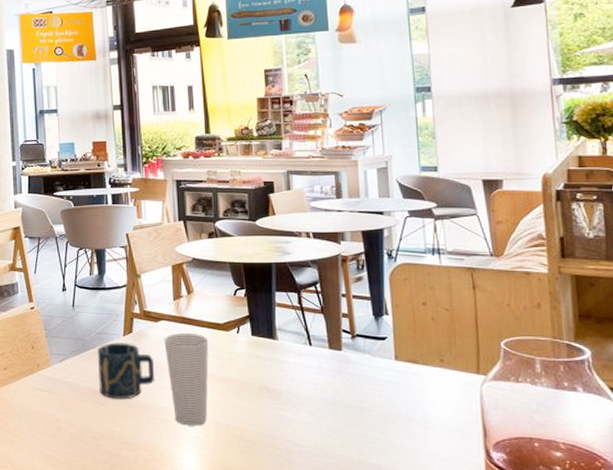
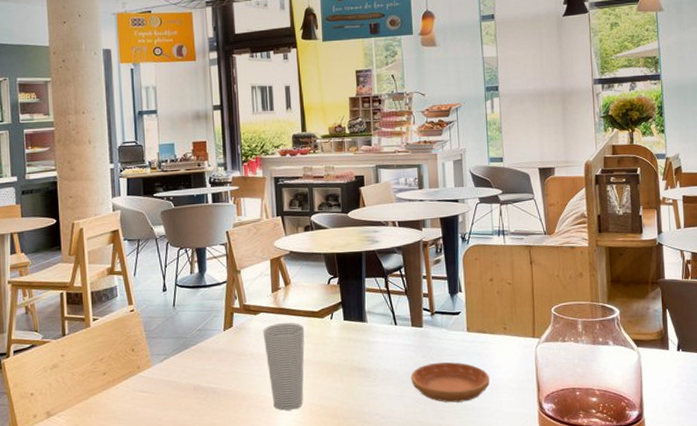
cup: present [97,342,155,399] -> none [197,337,255,393]
saucer: none [328,391,423,439] -> present [411,362,490,403]

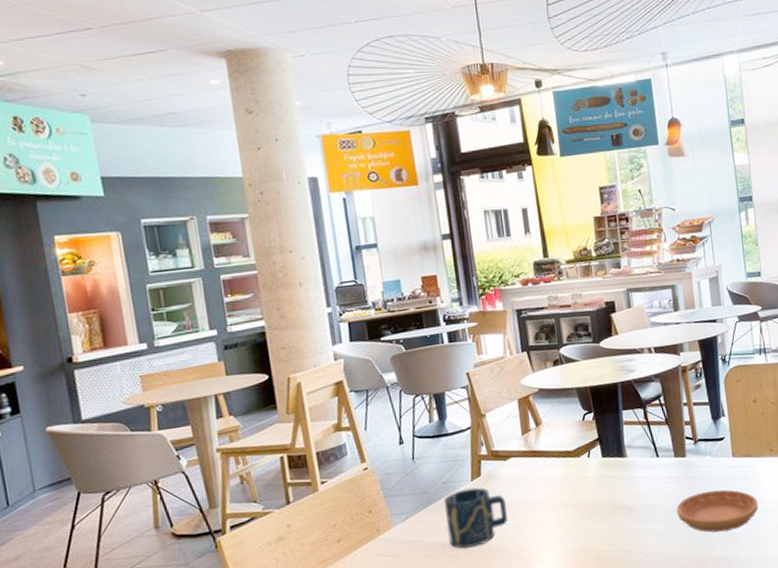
cup: none [197,337,255,393] -> present [443,487,509,549]
cup: present [263,323,305,411] -> none [514,465,564,560]

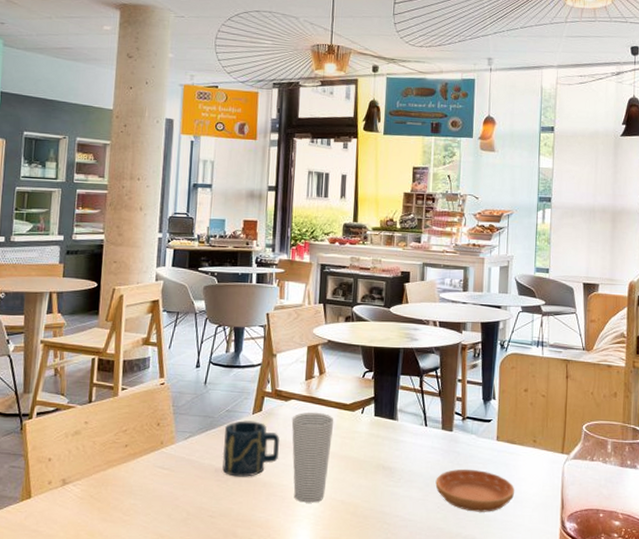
cup: none [514,465,564,560] -> present [291,413,334,503]

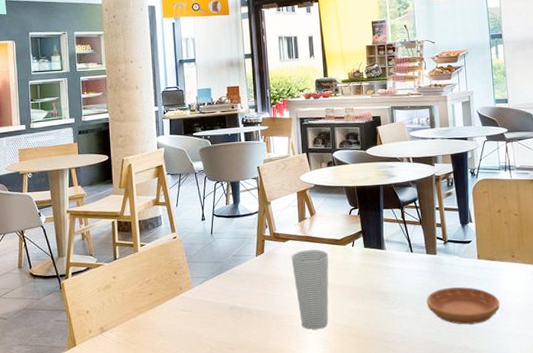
cup: present [222,420,279,477] -> none [233,262,284,313]

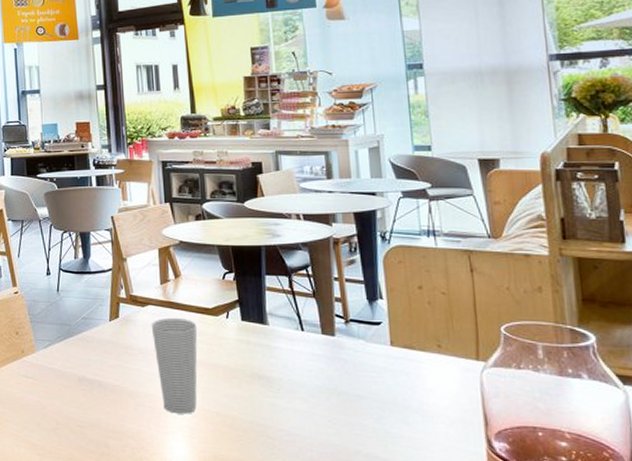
saucer: present [426,286,500,325] -> none [321,378,421,428]

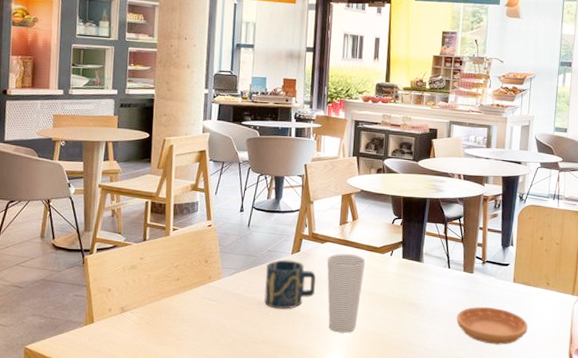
cup: none [82,328,143,387] -> present [264,259,316,310]
saucer: none [321,378,421,428] -> present [456,306,528,345]

